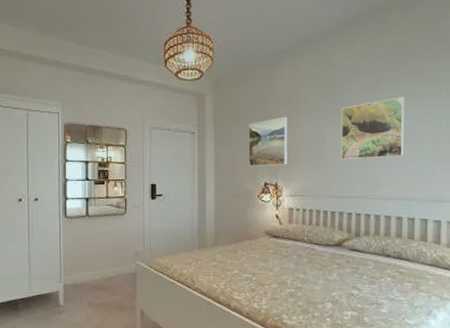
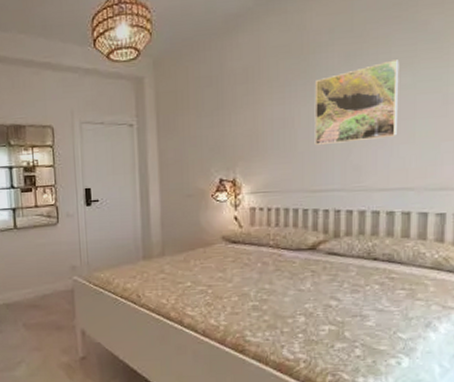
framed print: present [248,116,287,167] -> none [197,96,247,161]

